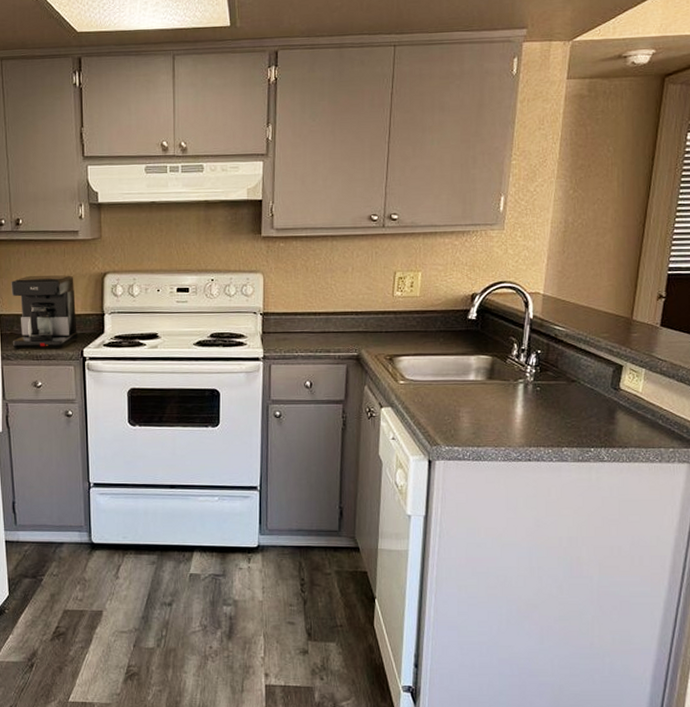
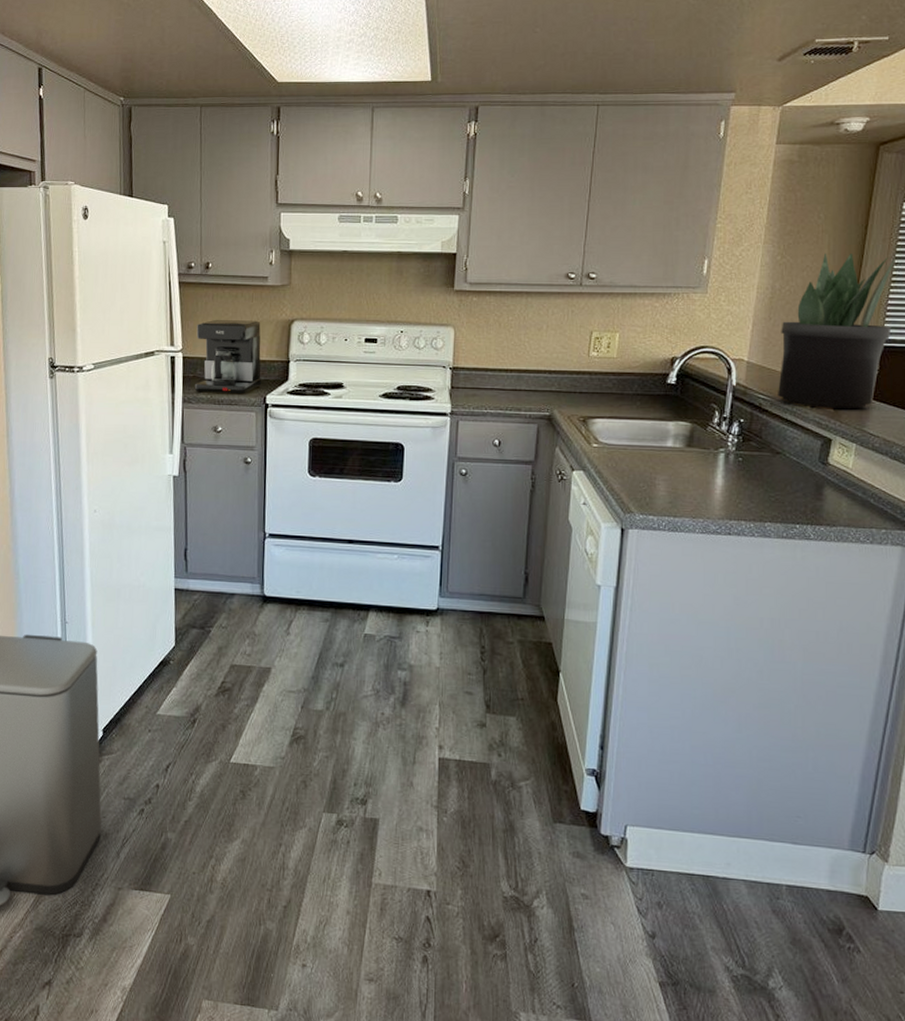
planter: none [572,185,680,337] -> present [778,254,895,410]

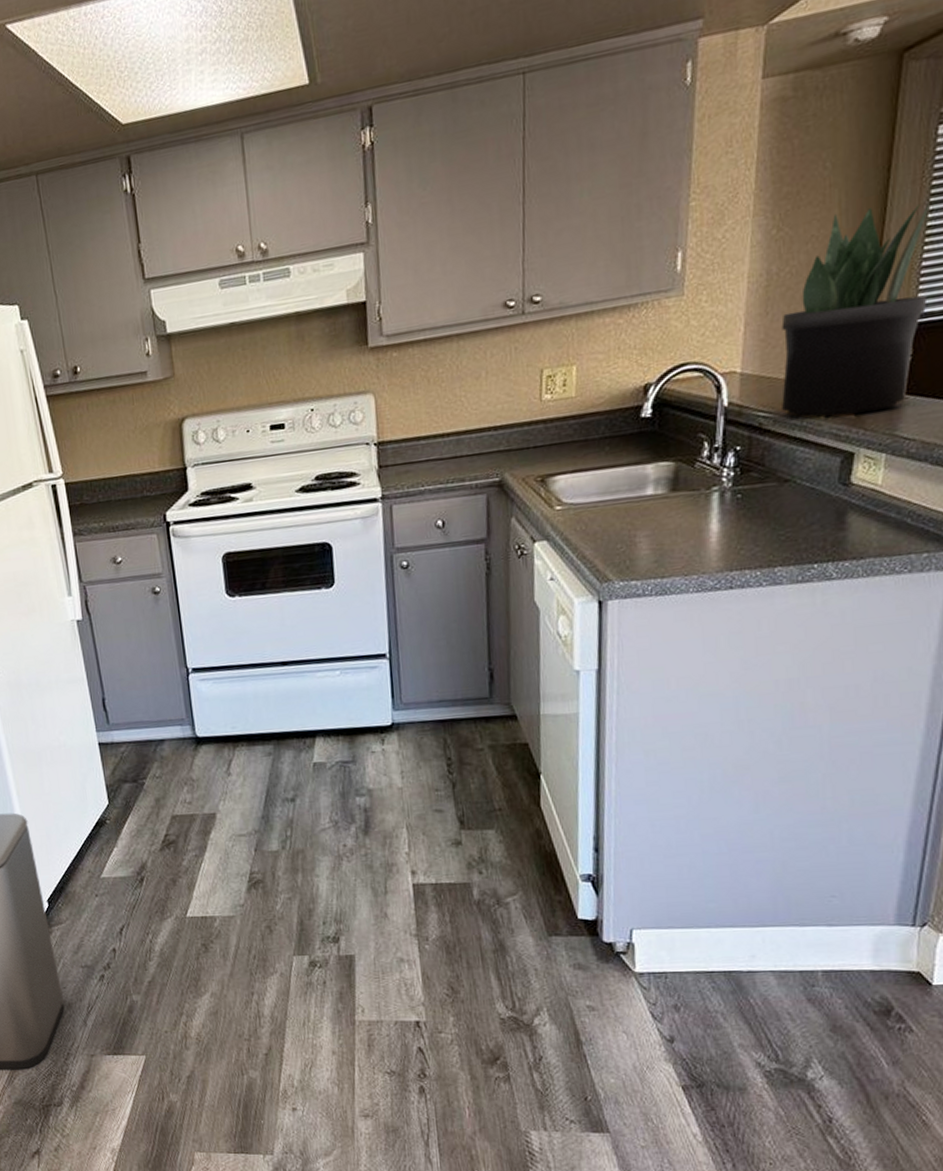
coffee maker: present [195,319,261,395] -> none [75,426,158,522]

